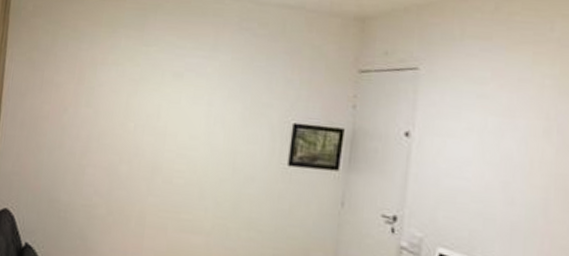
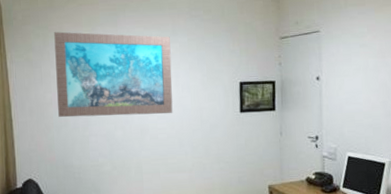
wall art: none [53,29,209,153] -> present [54,31,173,118]

